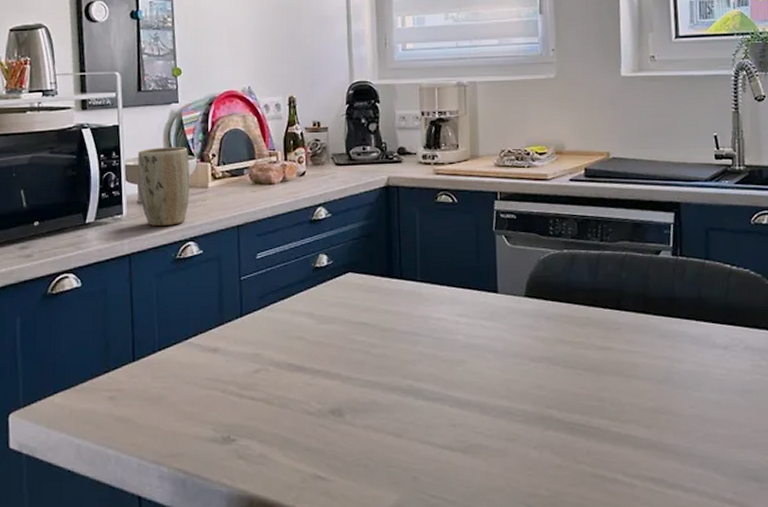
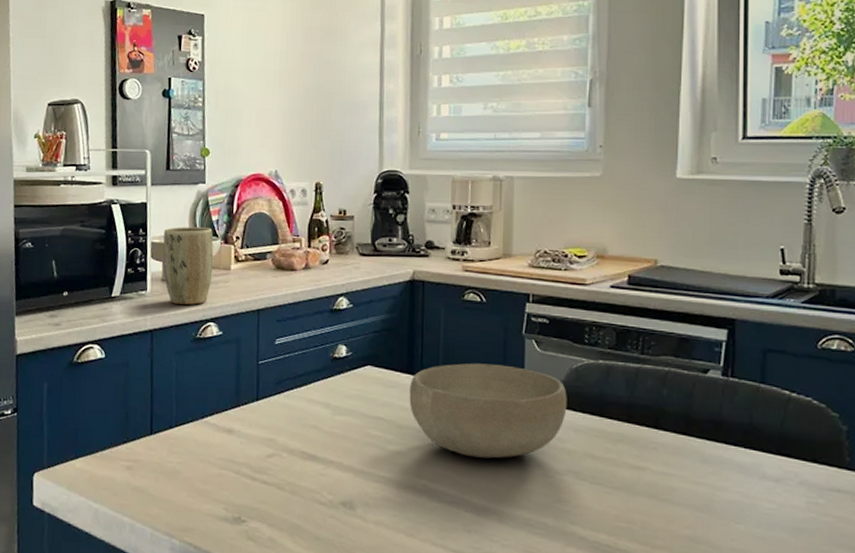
bowl: none [390,261,538,353] -> present [409,363,567,459]

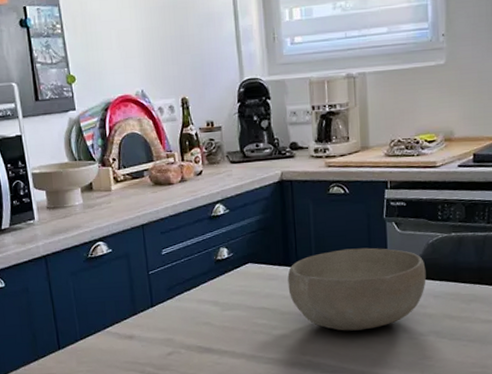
plant pot: present [162,227,214,305] -> none [42,153,95,229]

